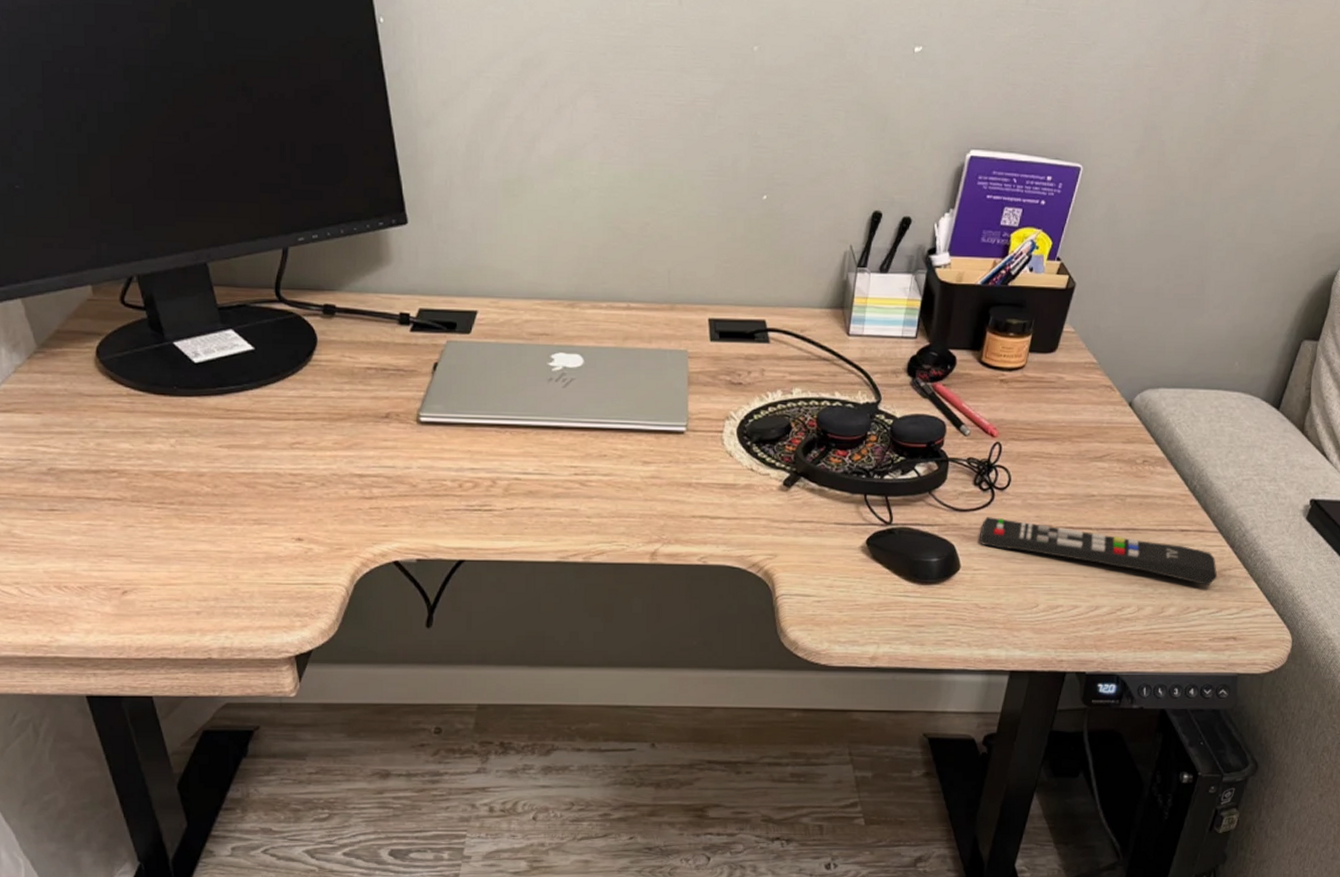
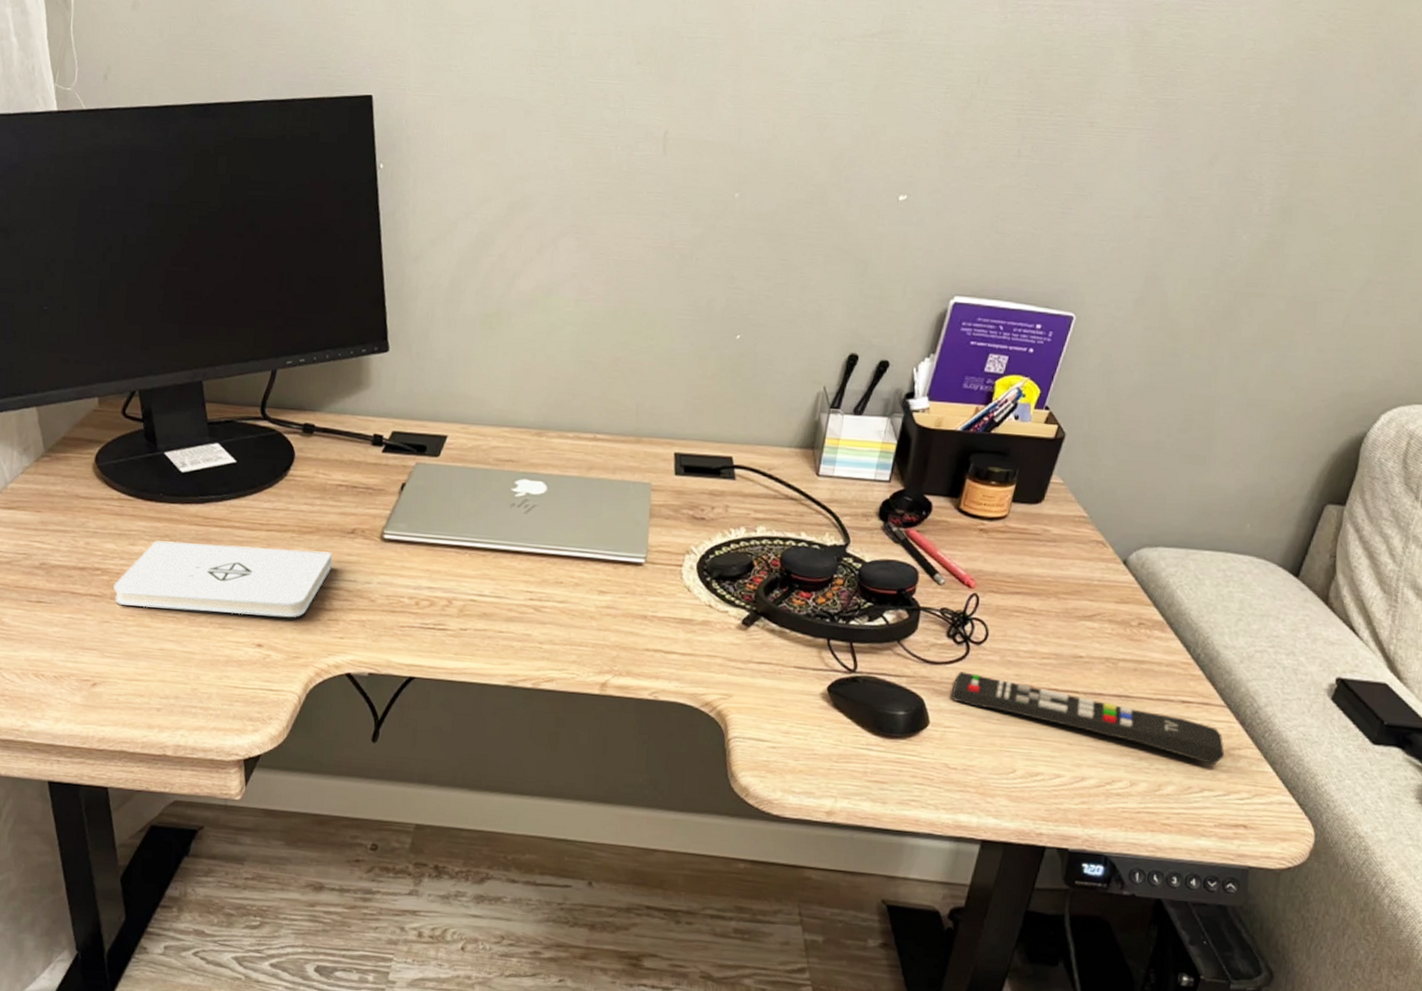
notepad: none [134,436,369,509] -> present [113,540,333,618]

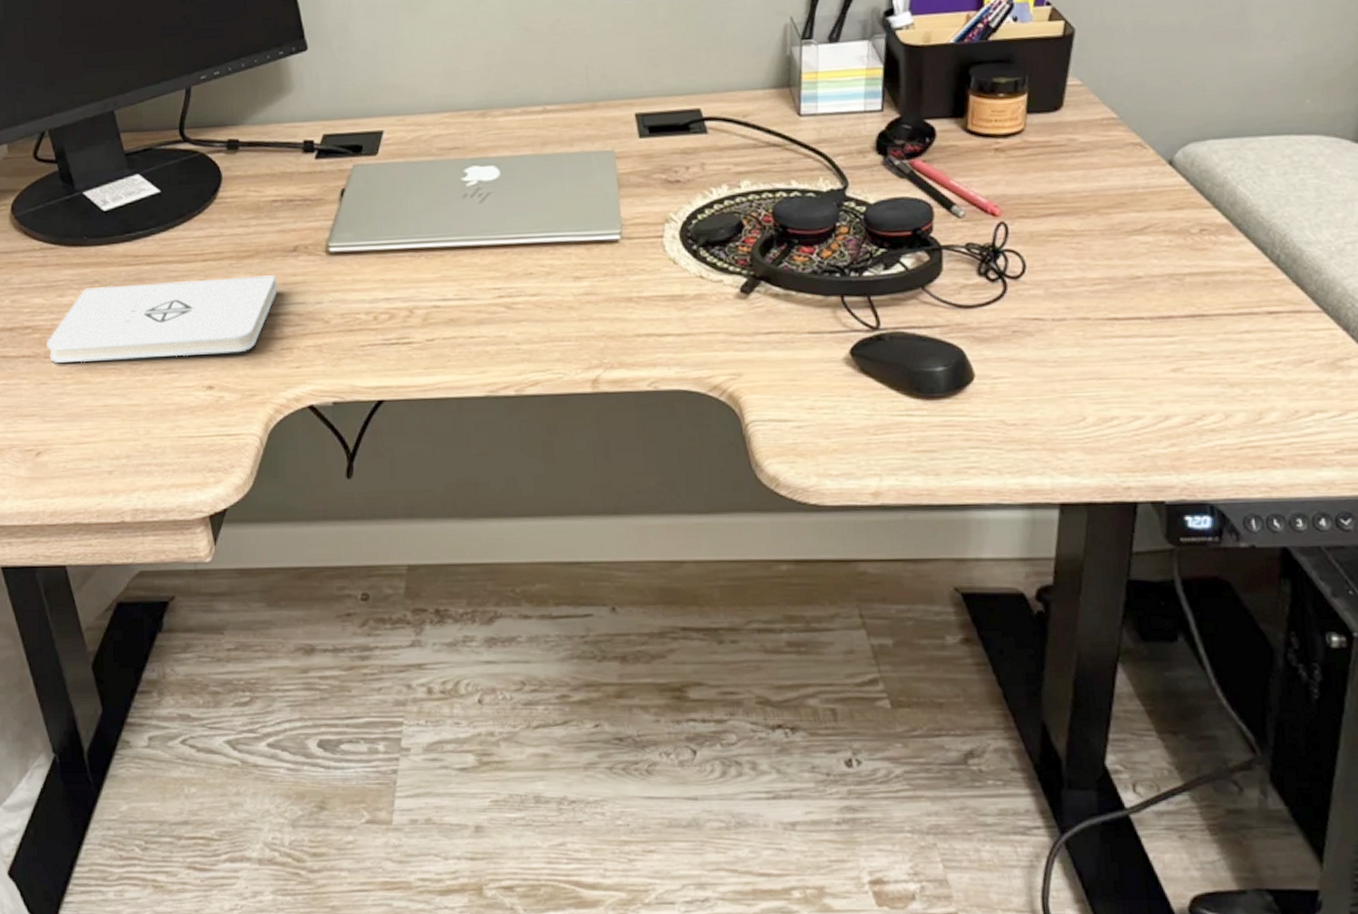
remote control: present [952,671,1225,766] -> none [994,312,1333,382]

